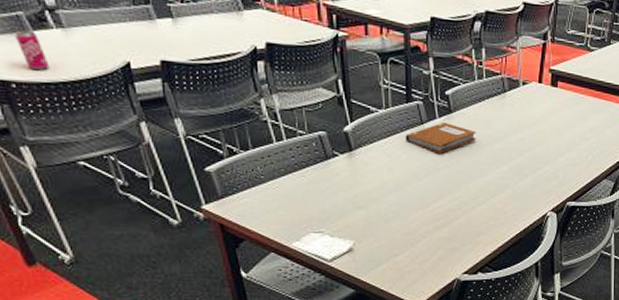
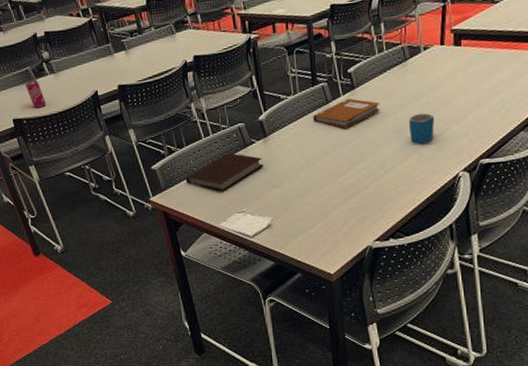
notebook: none [250,163,347,207] -> present [185,152,264,192]
mug: none [504,148,529,181] -> present [409,112,435,145]

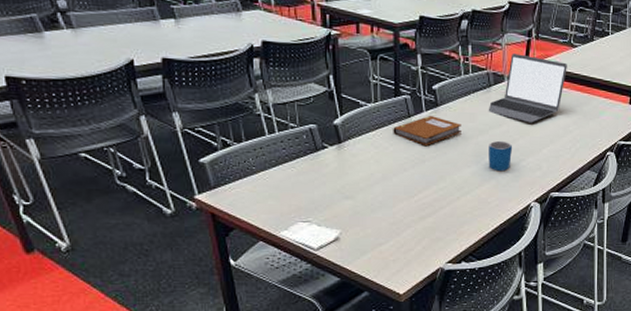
beverage can: present [25,79,47,109] -> none [27,30,59,68]
notebook: present [185,152,264,192] -> none [241,154,336,197]
laptop: none [405,21,489,91] -> present [488,54,567,123]

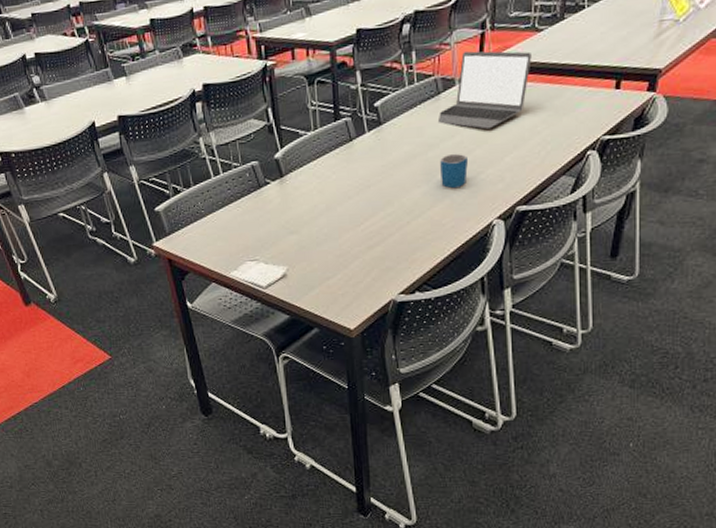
notebook: present [393,116,461,145] -> none [334,136,409,169]

